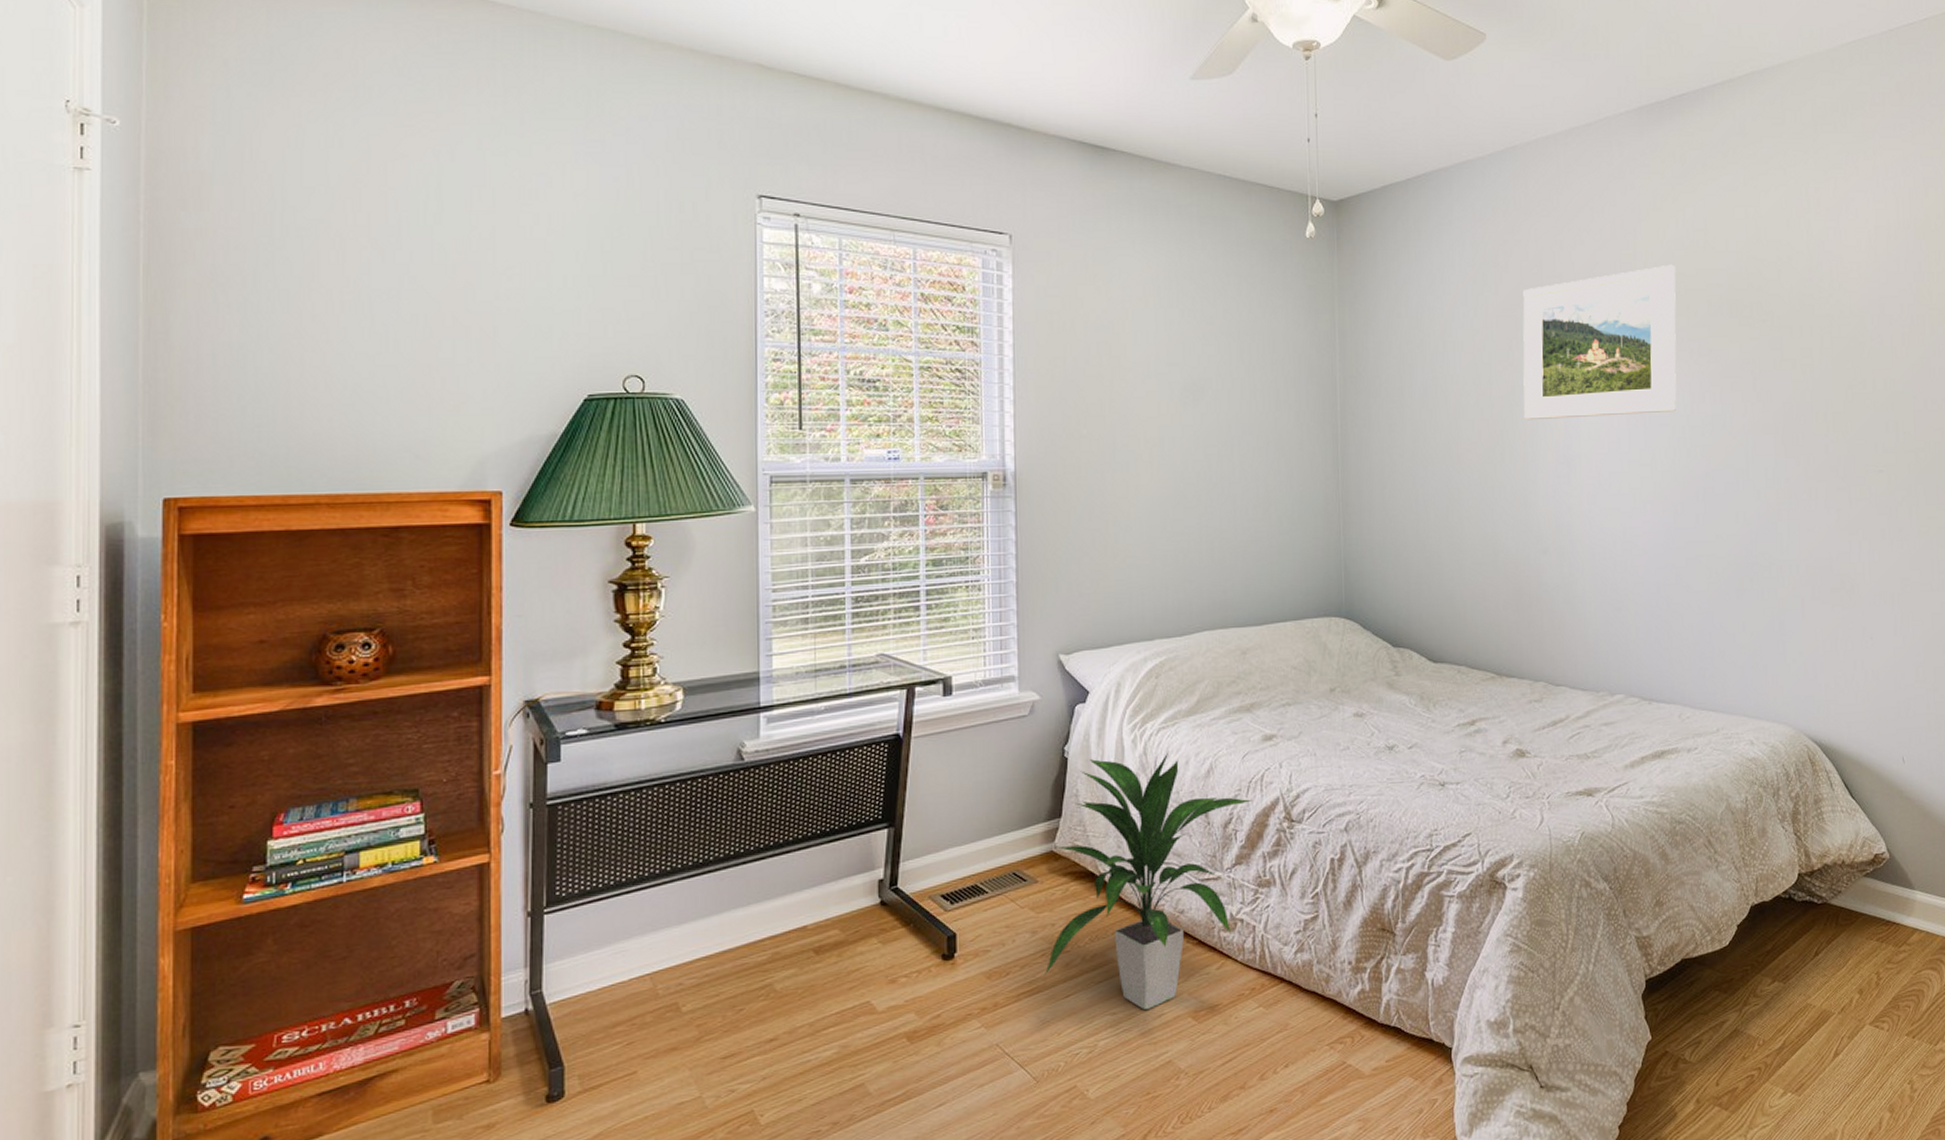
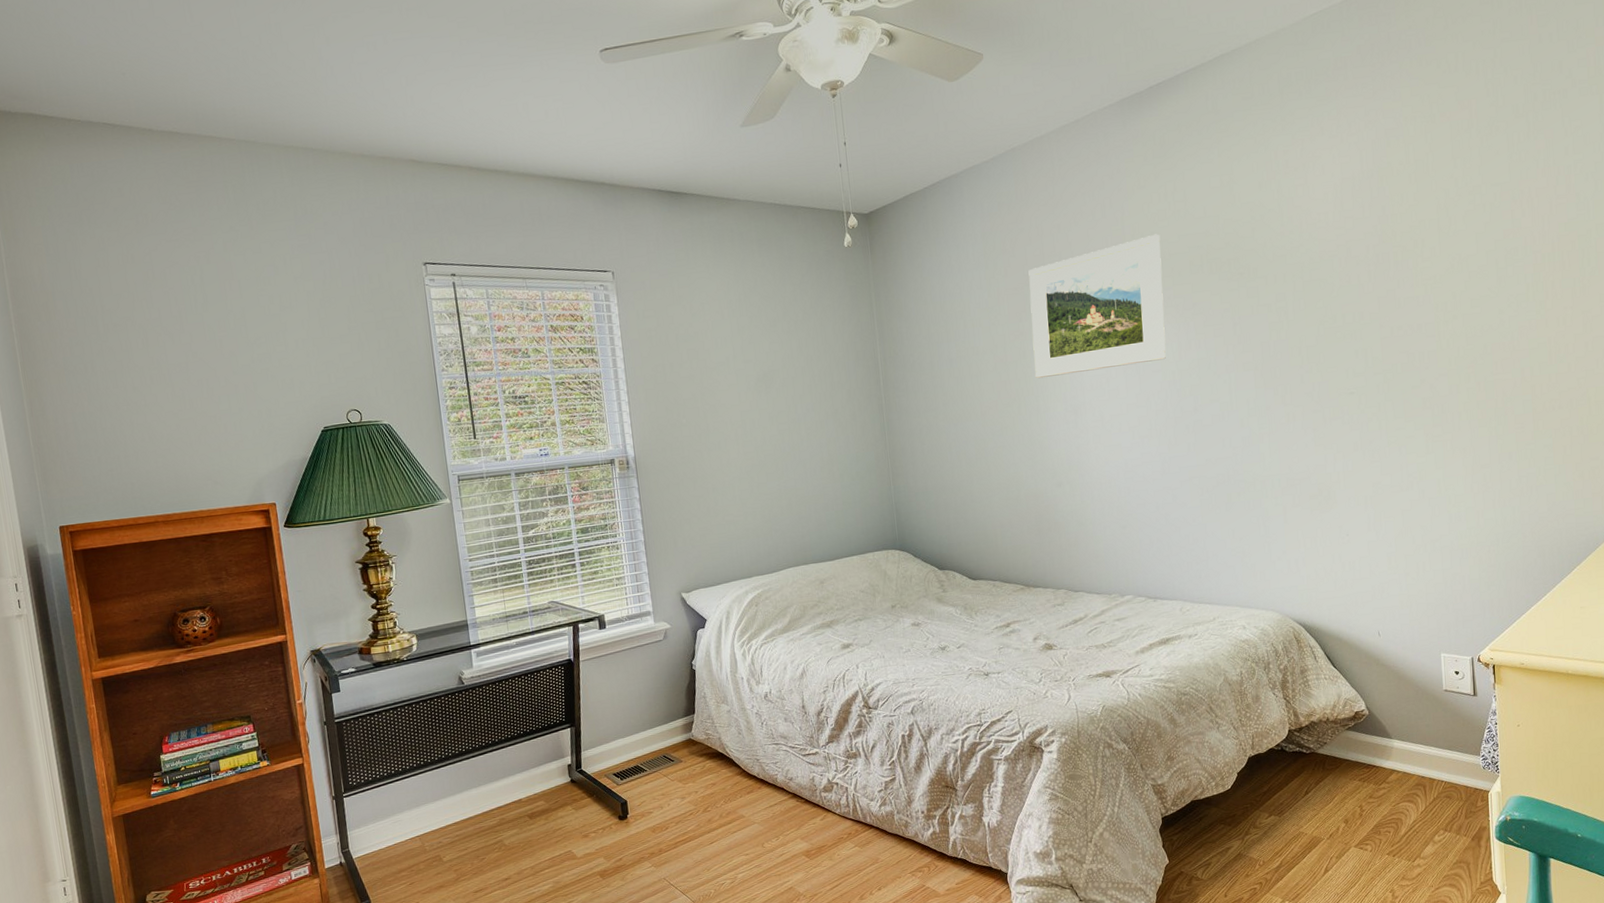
indoor plant: present [1045,750,1252,1011] -> none [693,660,837,852]

